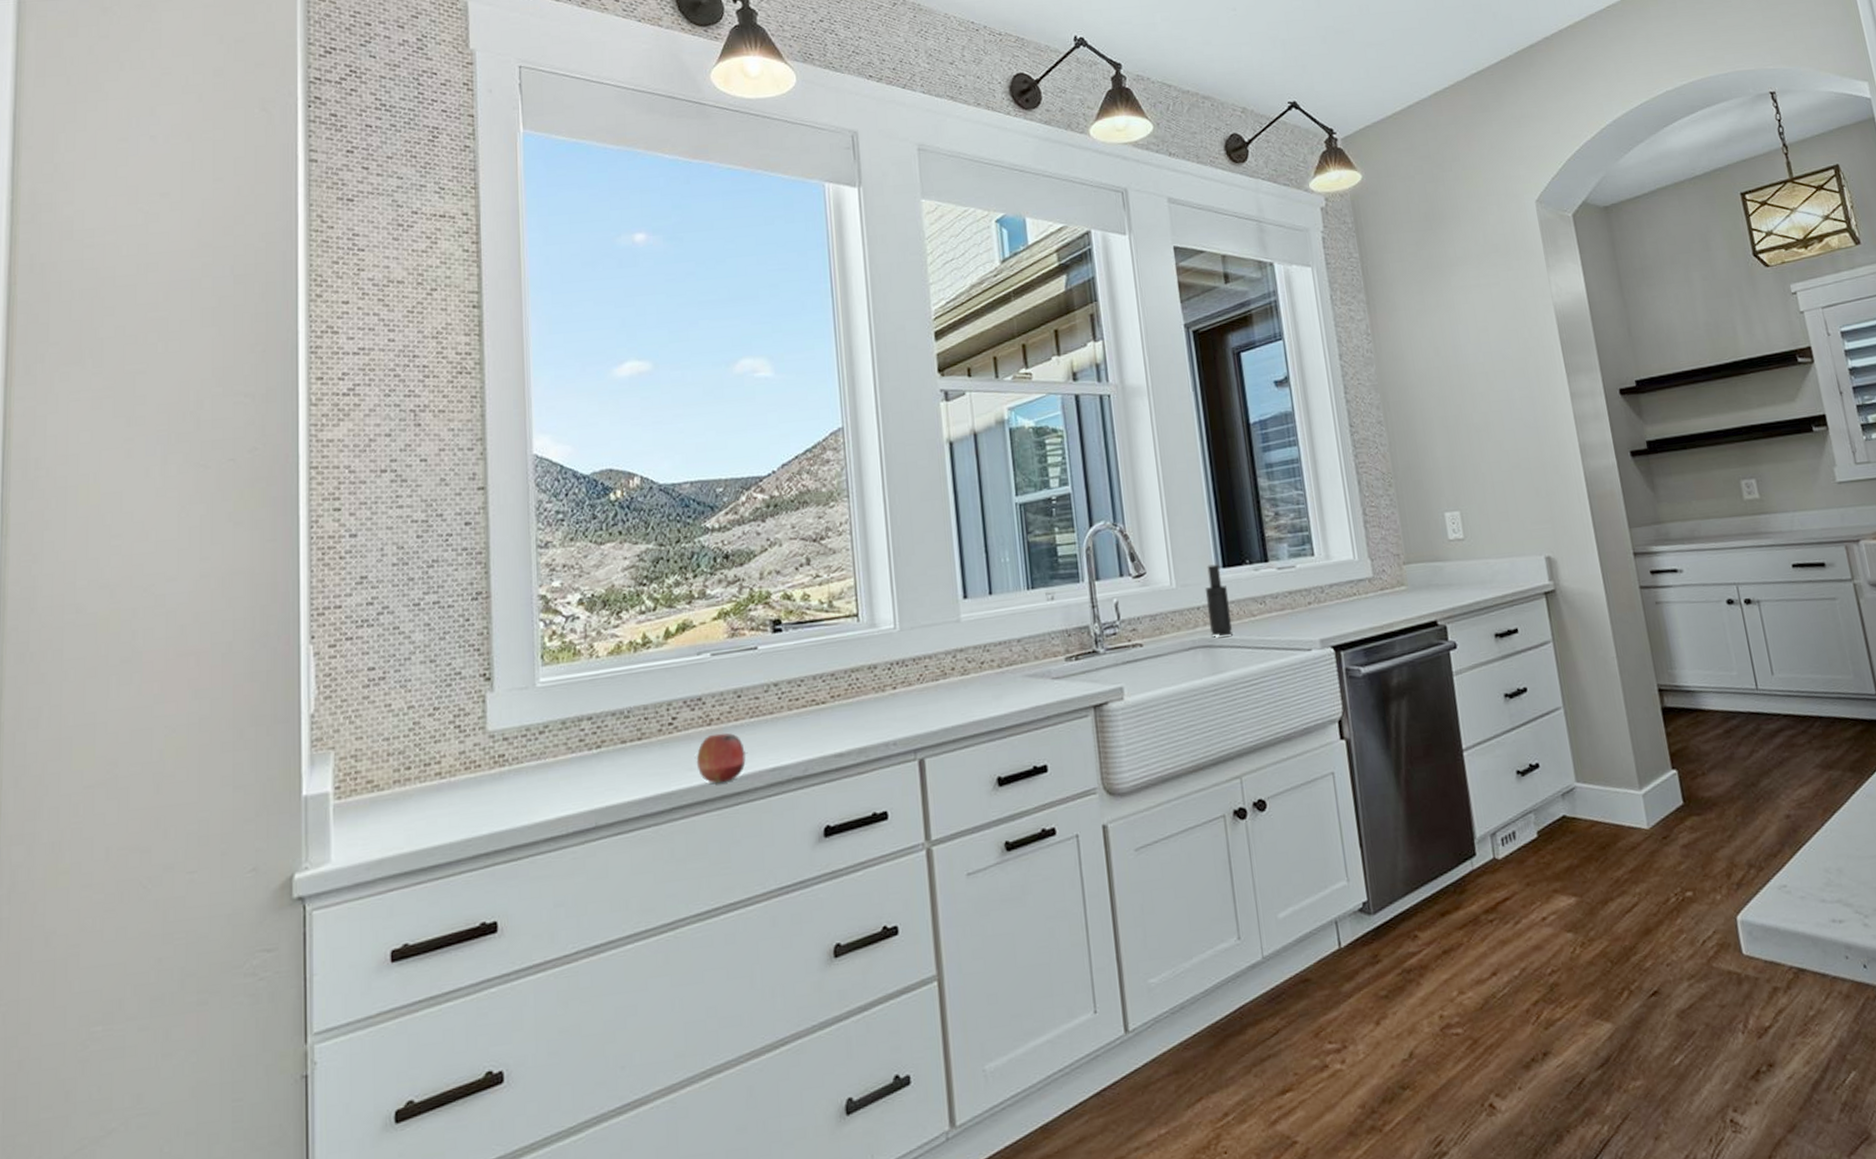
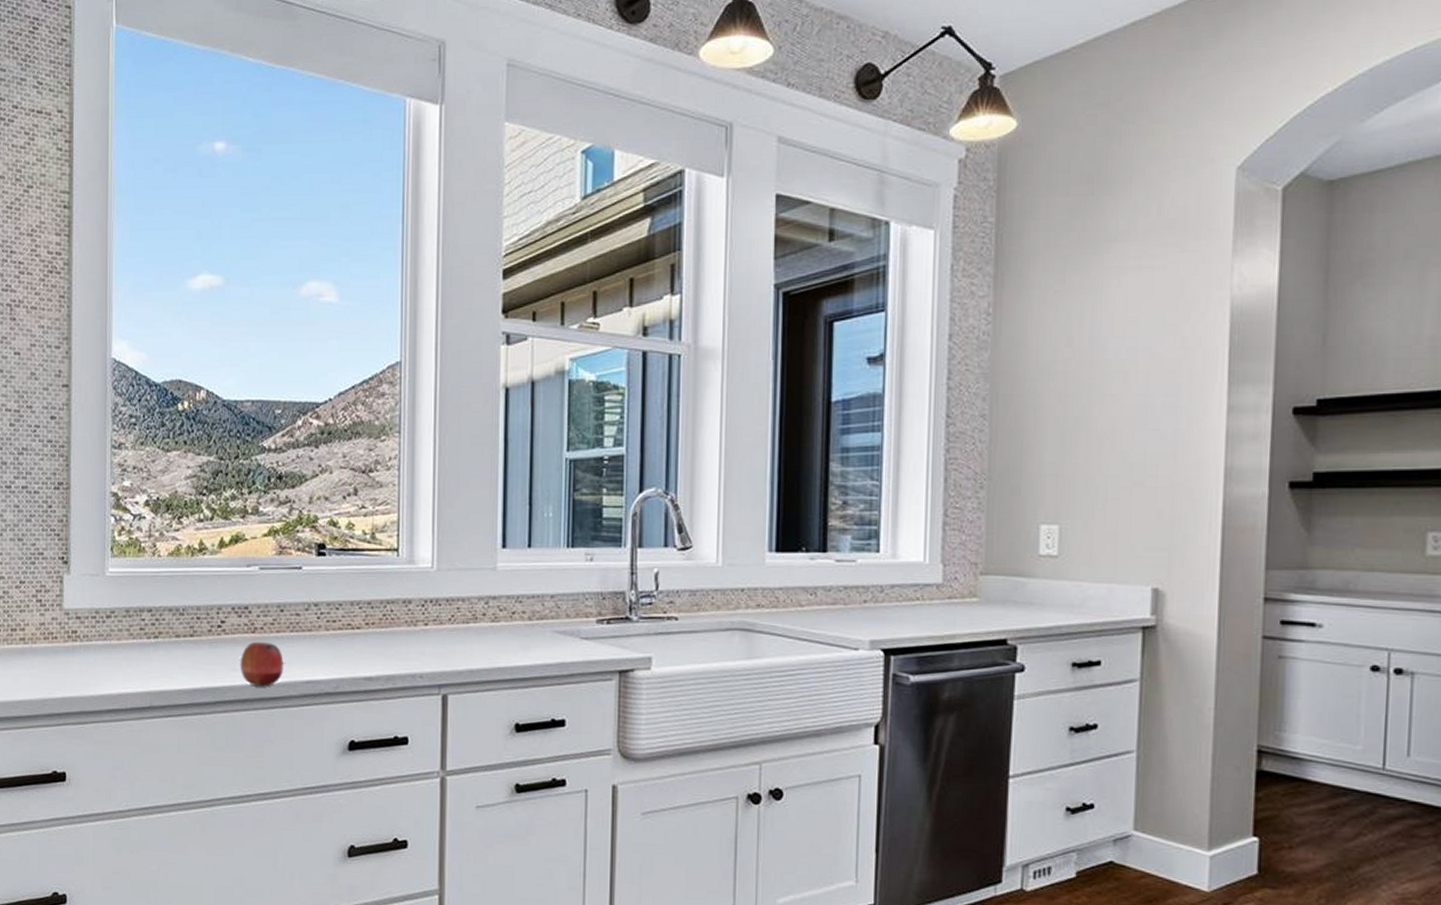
soap dispenser: present [1205,564,1234,638] -> none [751,547,778,623]

